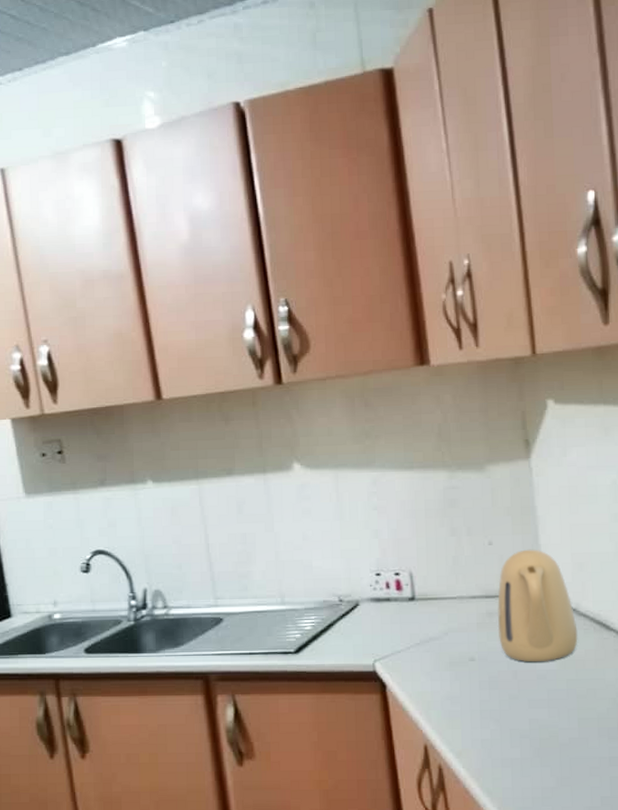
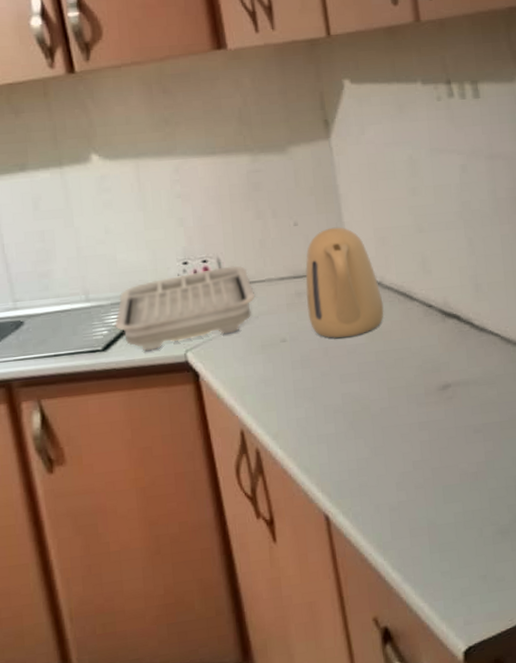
dish rack: none [307,580,446,658] -> present [114,265,255,351]

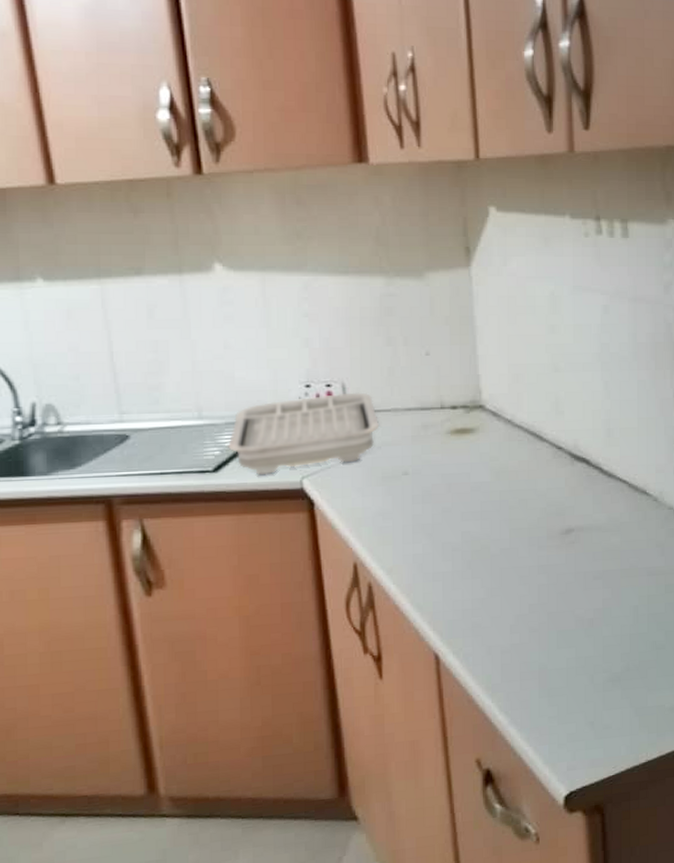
kettle: present [305,227,384,338] -> none [432,360,512,475]

